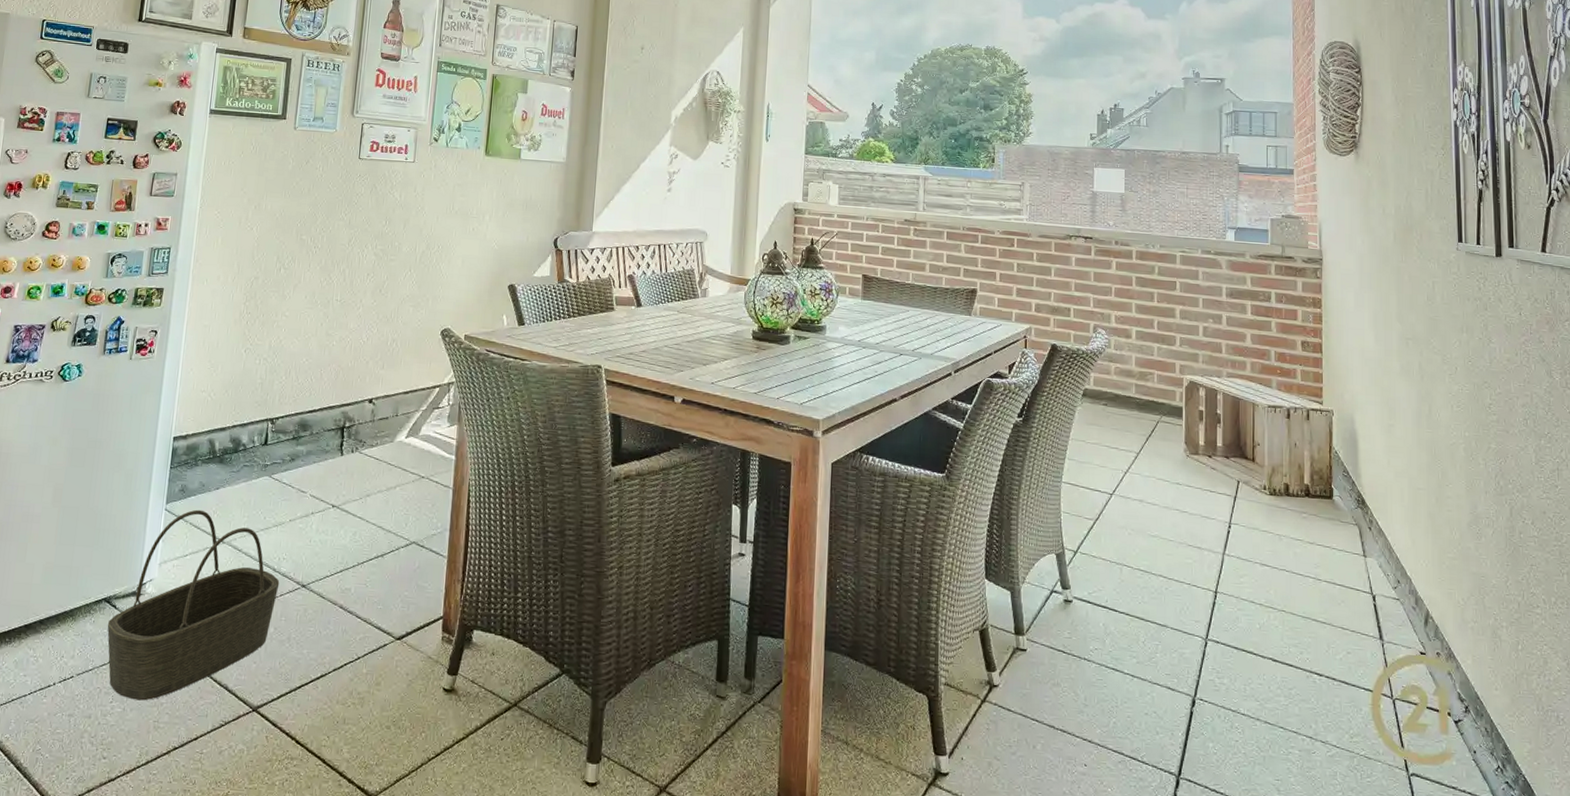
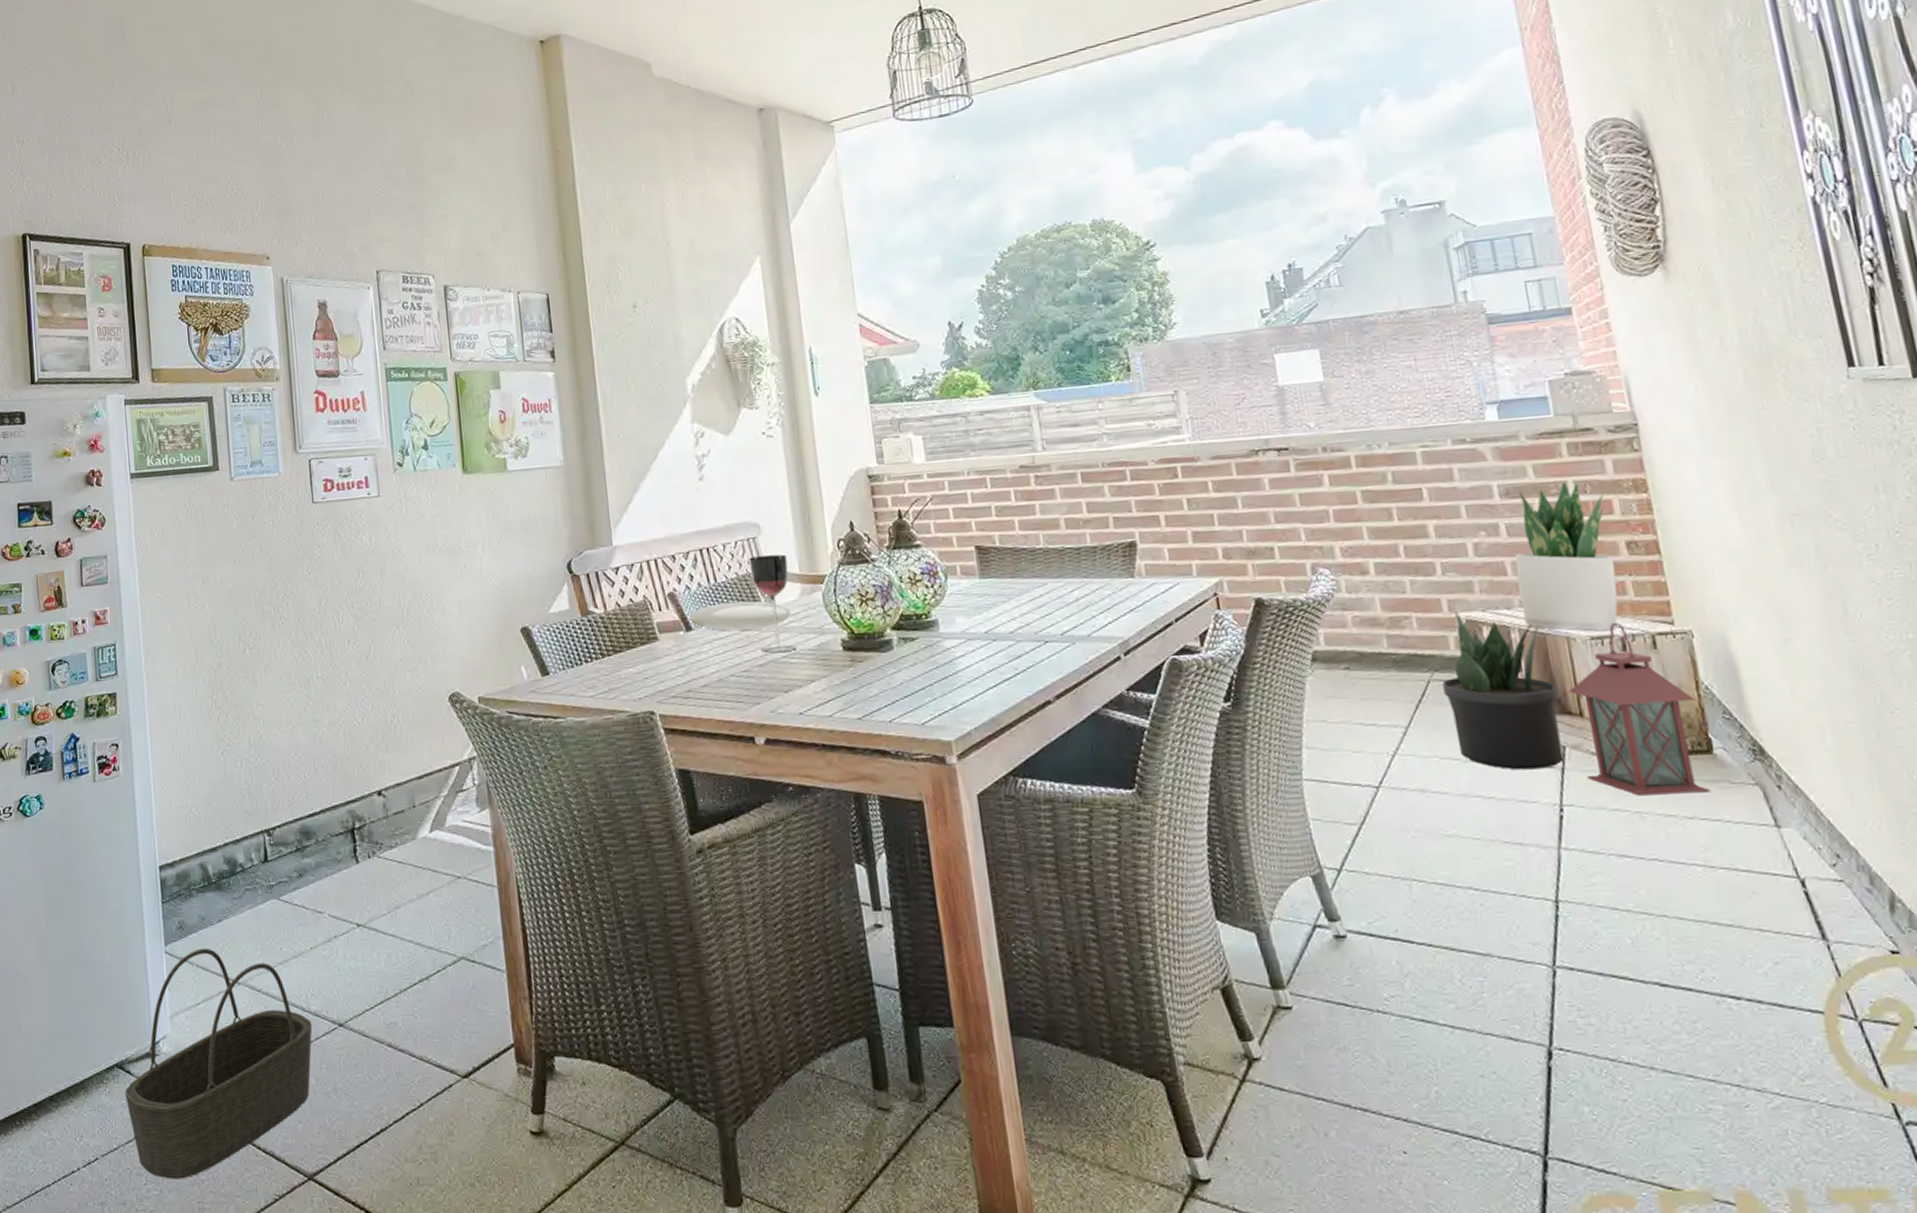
plate: none [641,288,718,314] -> present [689,600,791,632]
wineglass: none [691,257,723,334] -> present [749,554,796,652]
planter: none [1167,374,1241,496] -> present [1442,612,1564,770]
planter: none [1227,292,1293,403] -> present [1515,482,1618,632]
lantern: none [1248,397,1328,526] -> present [1568,622,1711,796]

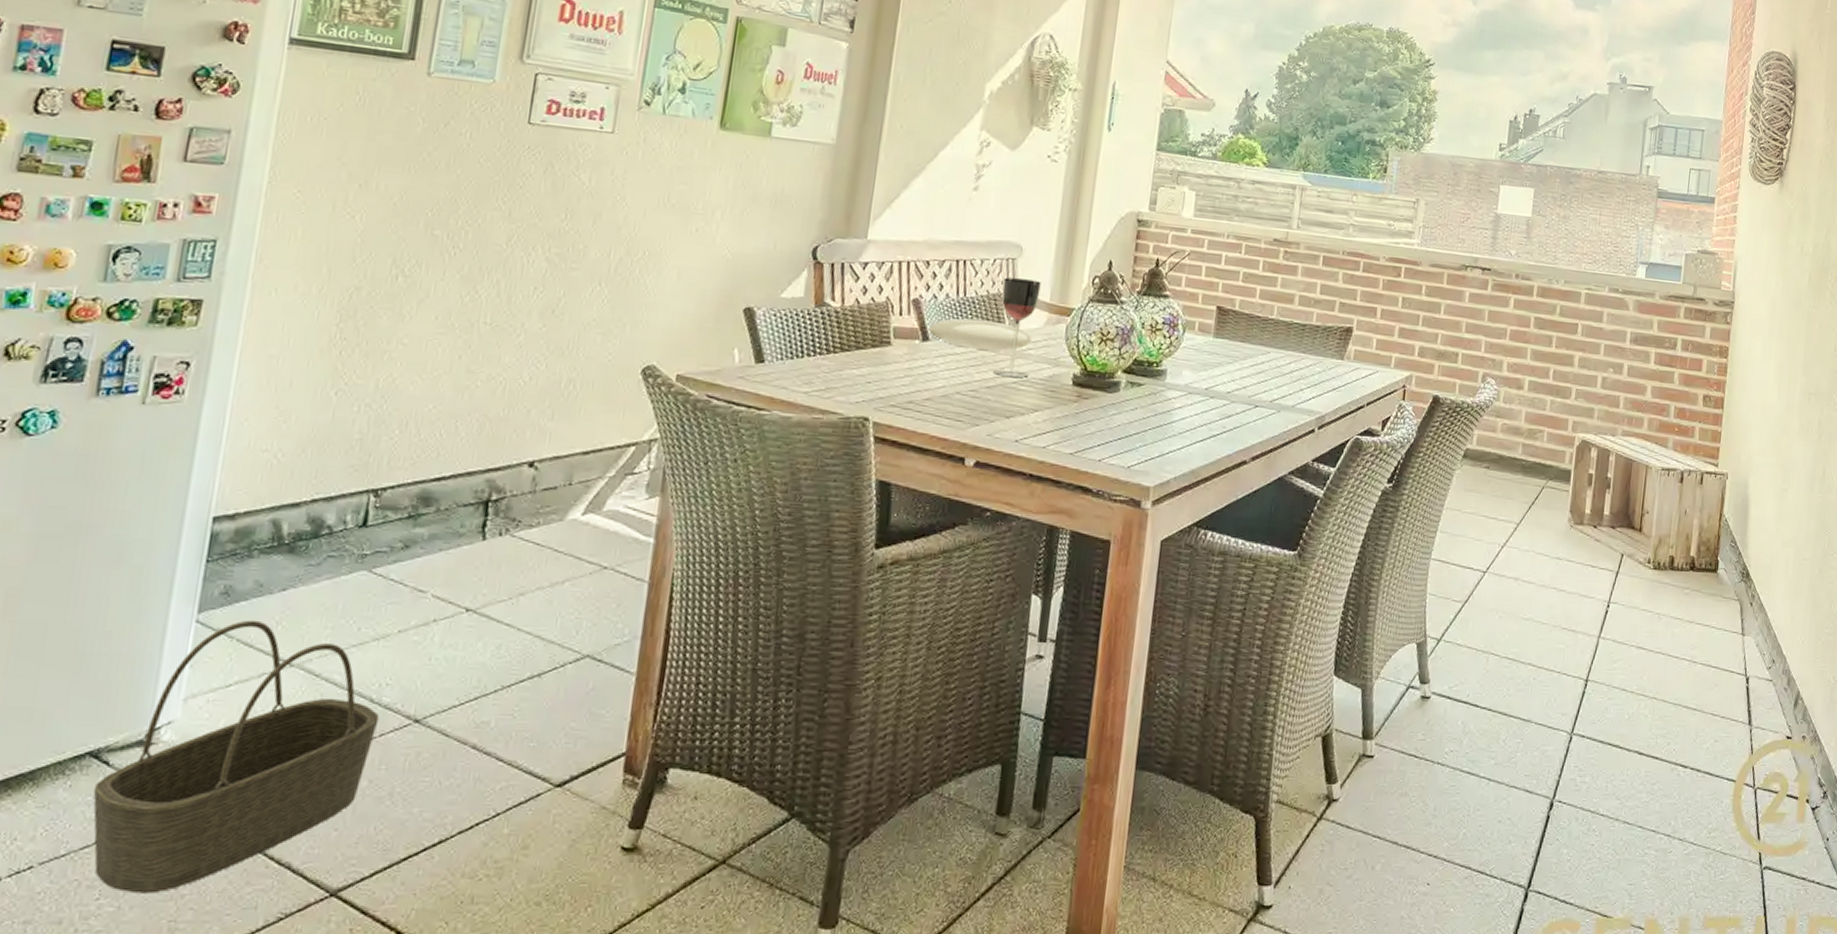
planter: present [1442,612,1564,770] -> none [1550,432,1630,571]
planter: present [1515,482,1618,632] -> none [1622,339,1699,465]
lantern: present [1568,622,1711,796] -> none [1632,458,1717,603]

